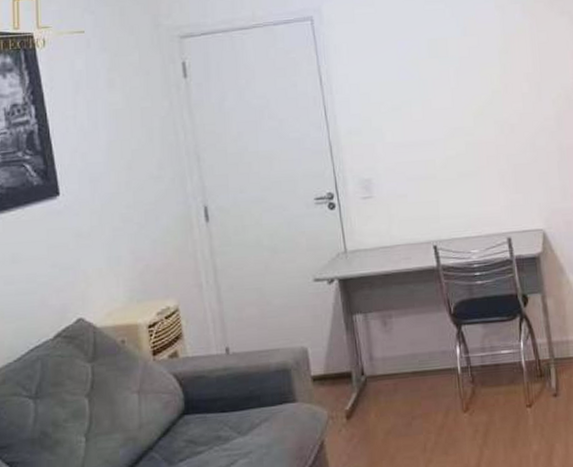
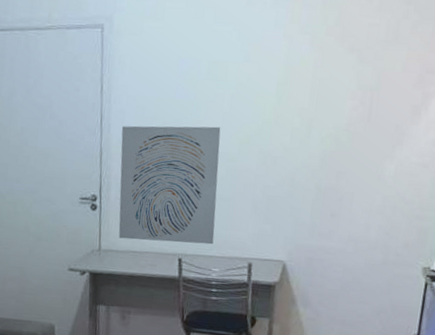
wall art: none [348,102,467,235] -> present [118,125,221,245]

